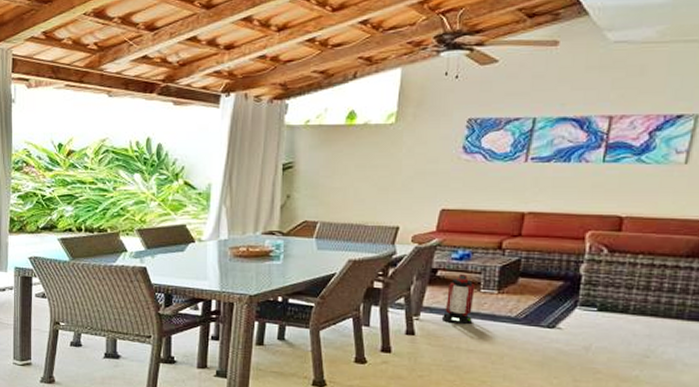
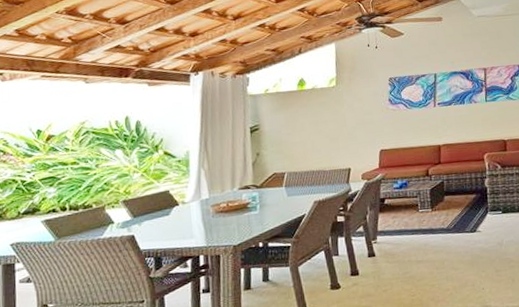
lantern: present [441,273,475,325] -> none [393,199,418,242]

